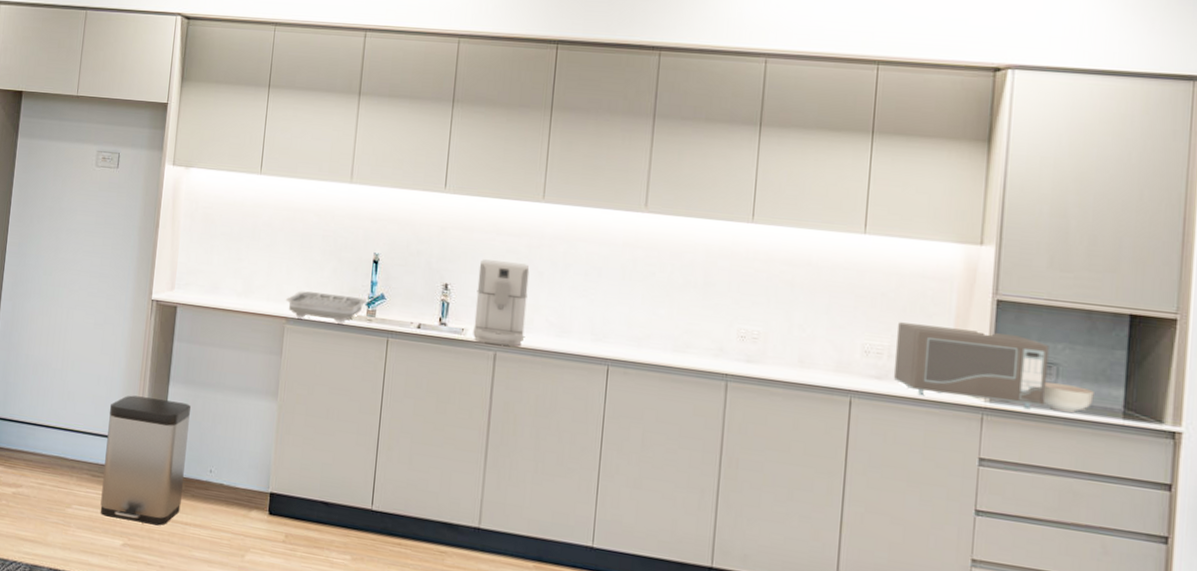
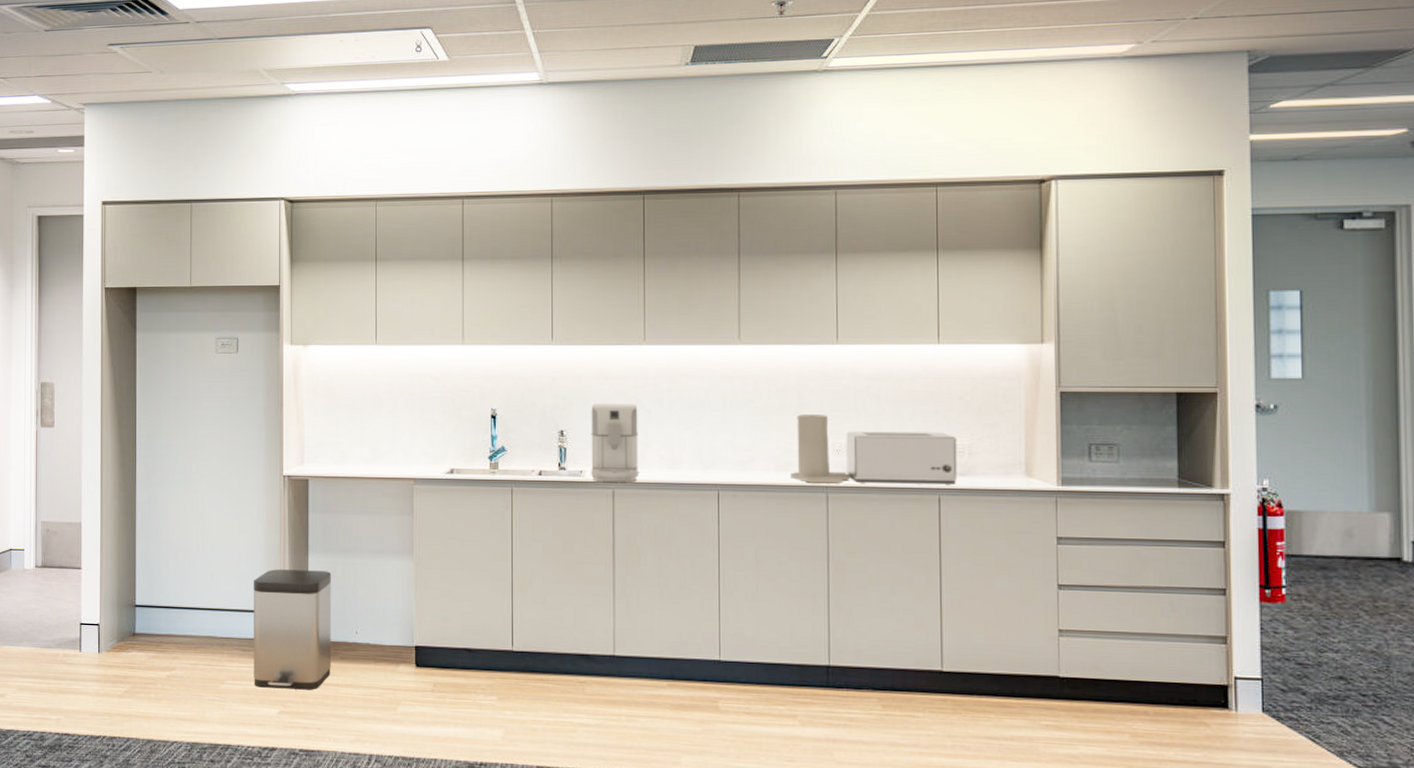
dish rack: present [286,291,366,323] -> none [412,452,488,478]
paper towel: none [688,294,754,373] -> present [790,414,851,484]
toaster: none [750,317,876,389] -> present [846,431,957,486]
microwave: present [893,322,1049,410] -> none [974,421,1110,489]
bowl: present [1043,381,1094,414] -> none [1108,461,1152,488]

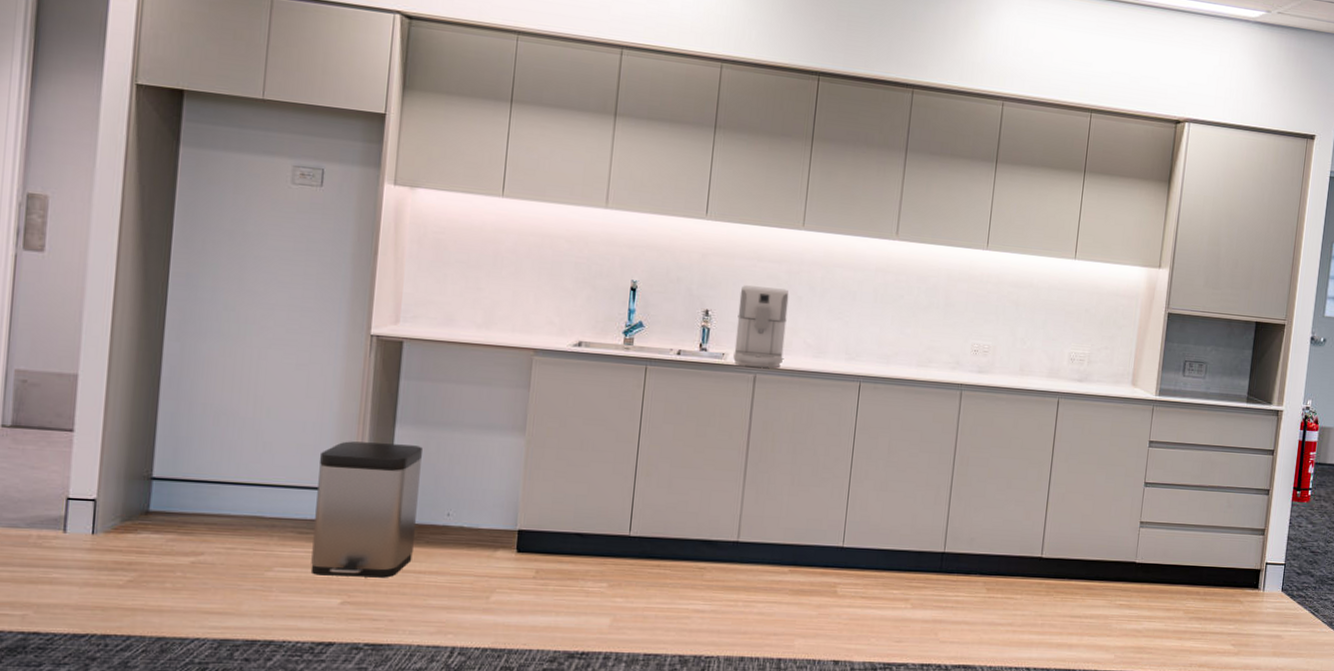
paper towel: present [790,414,851,484] -> none [930,314,984,382]
toaster: present [846,431,957,486] -> none [981,333,1080,390]

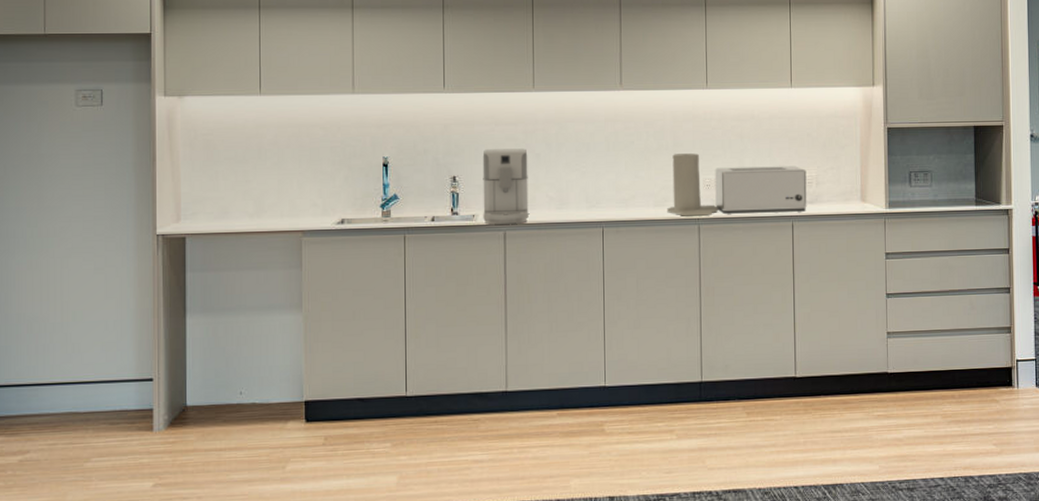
pedal bin: present [310,441,422,578] -> none [122,332,213,462]
paper towel: none [930,314,984,382] -> present [667,153,719,216]
toaster: none [981,333,1080,390] -> present [715,166,807,215]

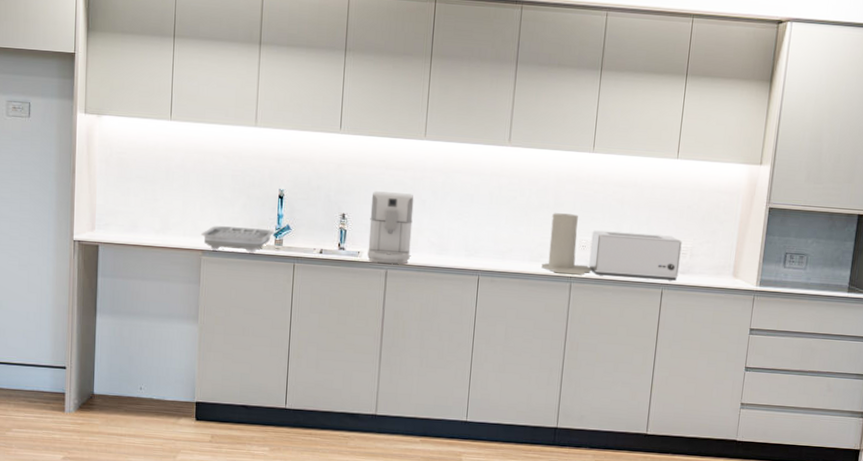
dish rack: none [300,201,380,229] -> present [201,226,274,252]

